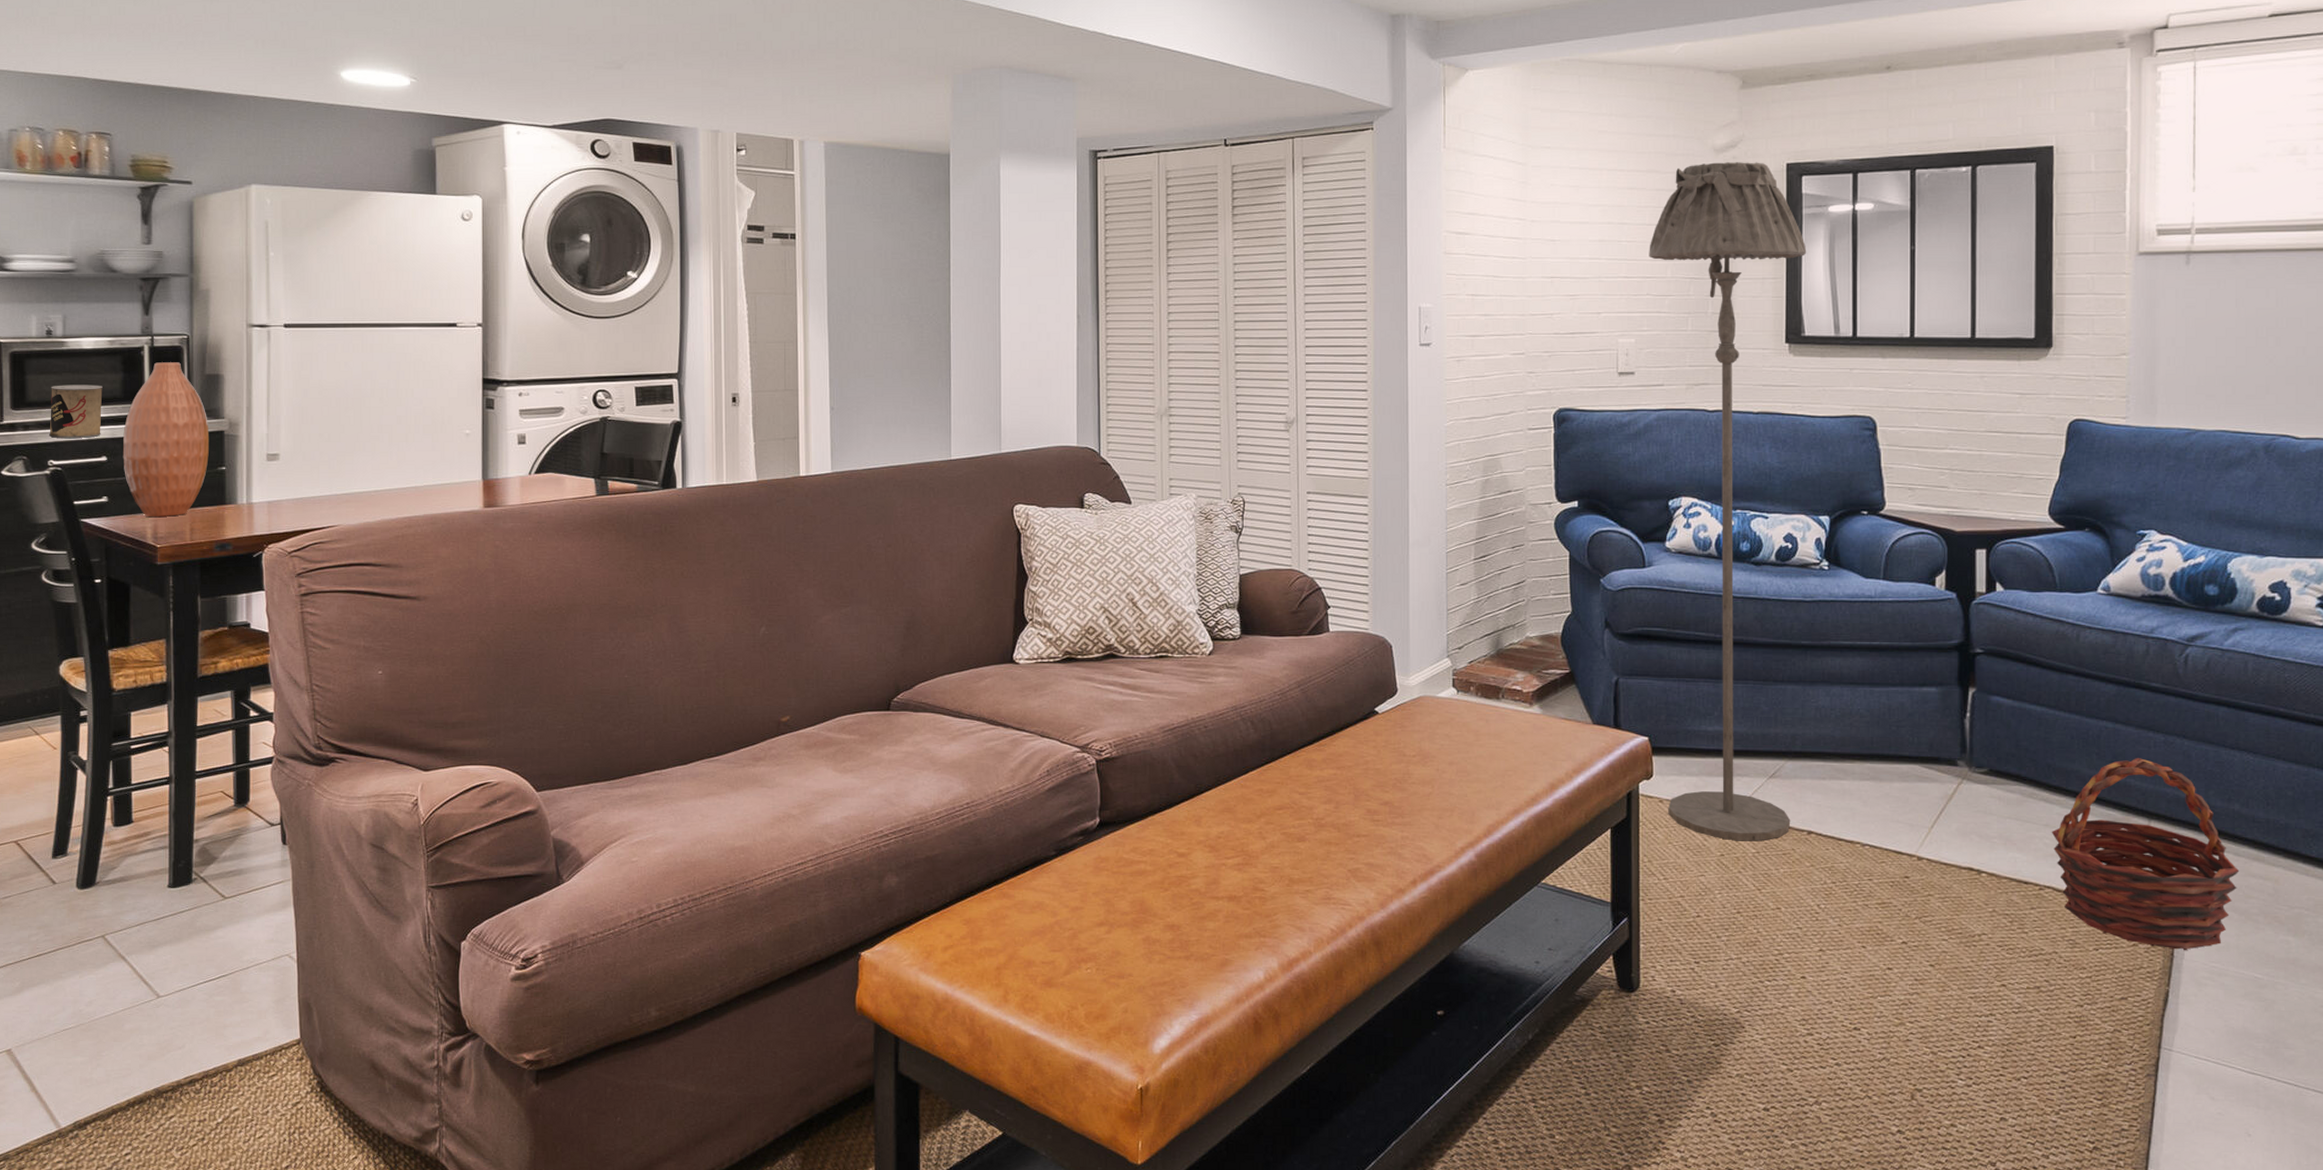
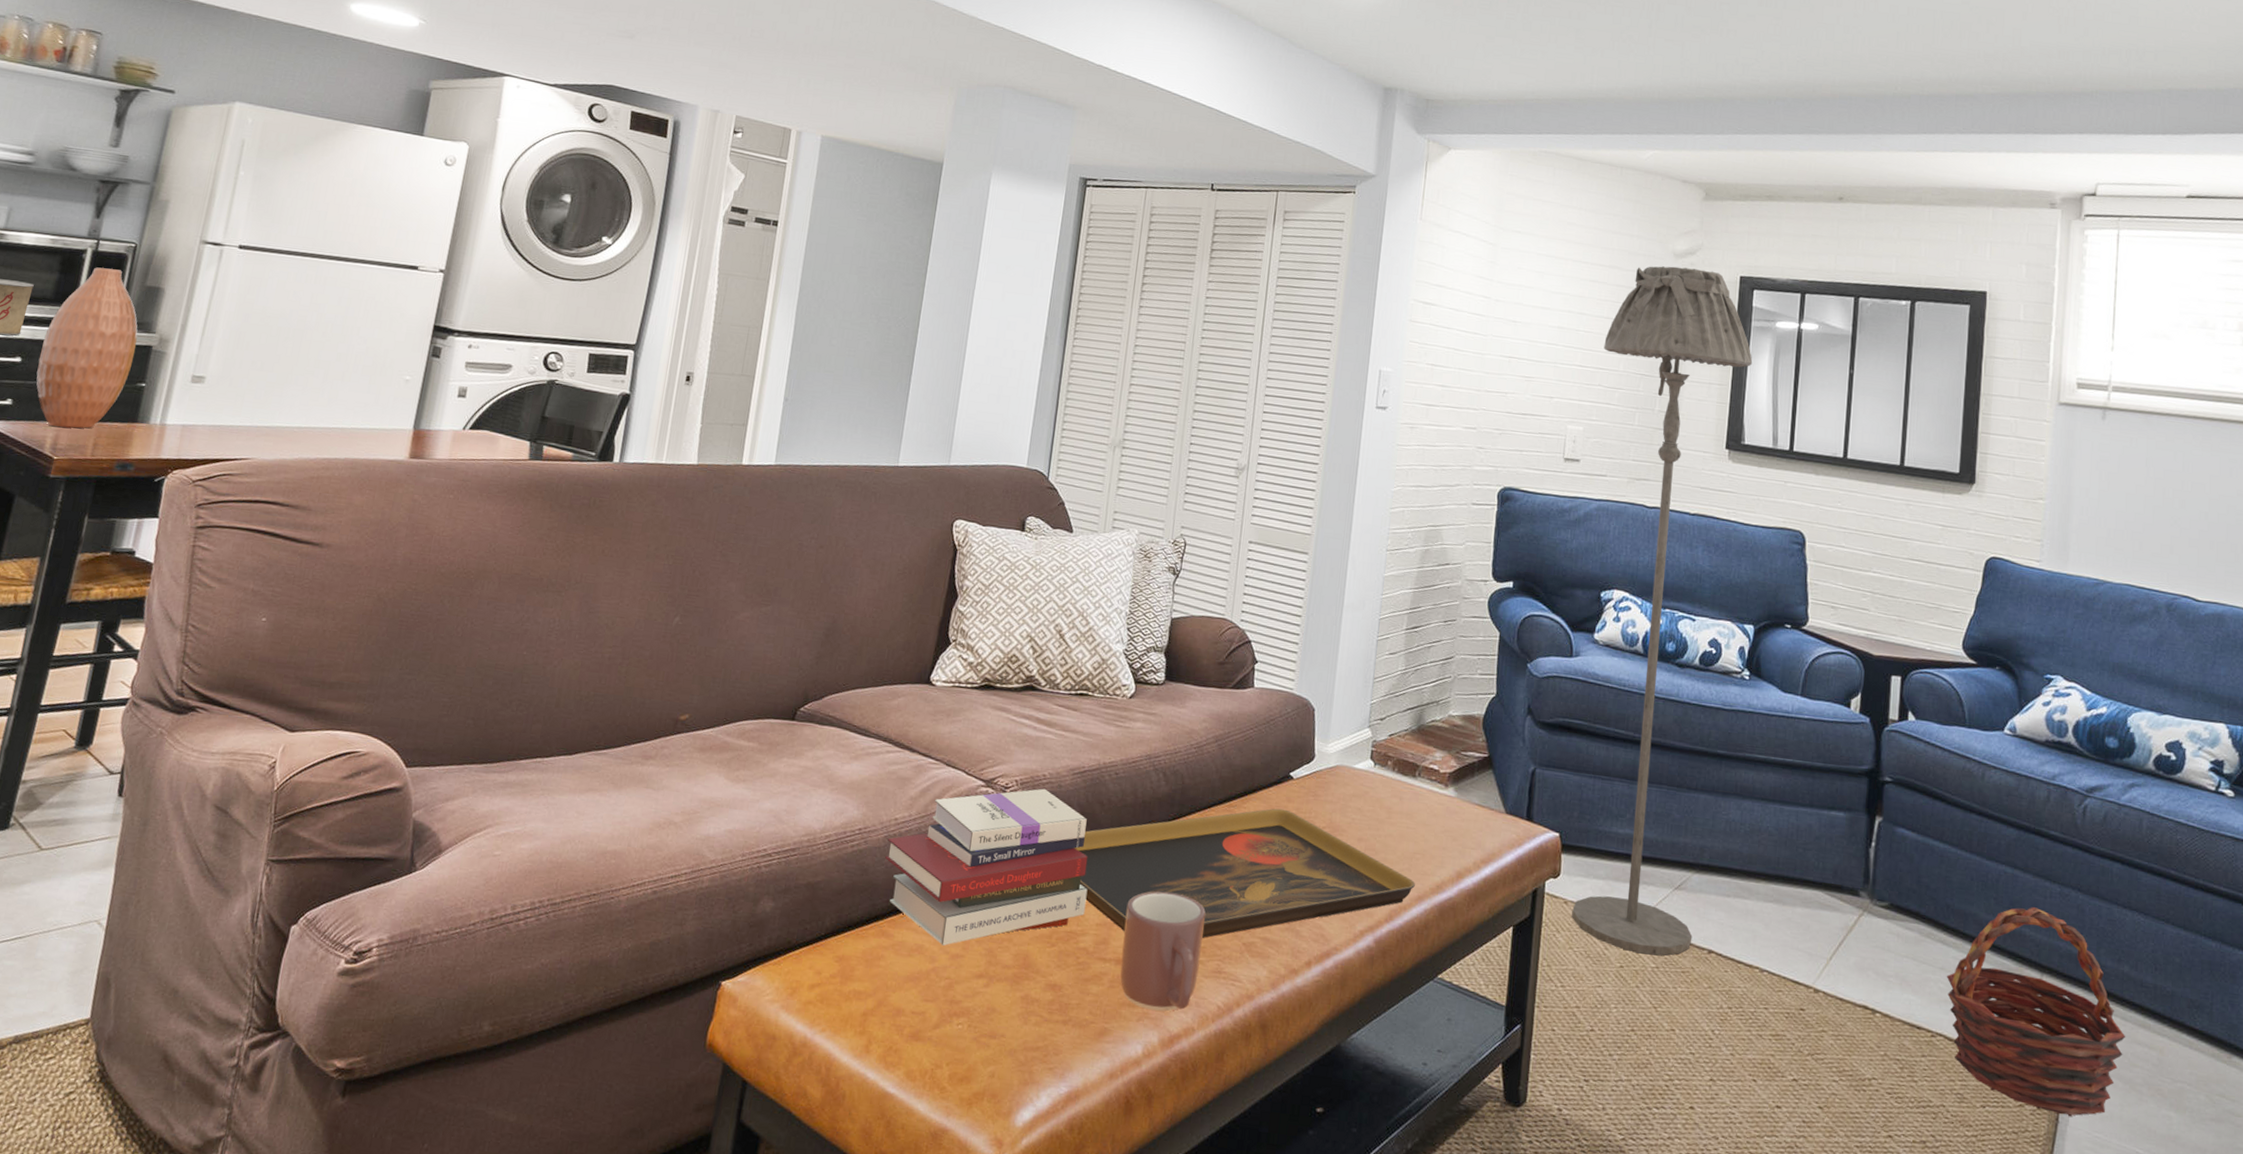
books: none [995,748,1192,900] -> present [885,788,1088,946]
decorative tray: none [1175,743,1510,870] -> present [1075,808,1415,938]
mug: none [1232,830,1309,940] -> present [1120,891,1206,1012]

